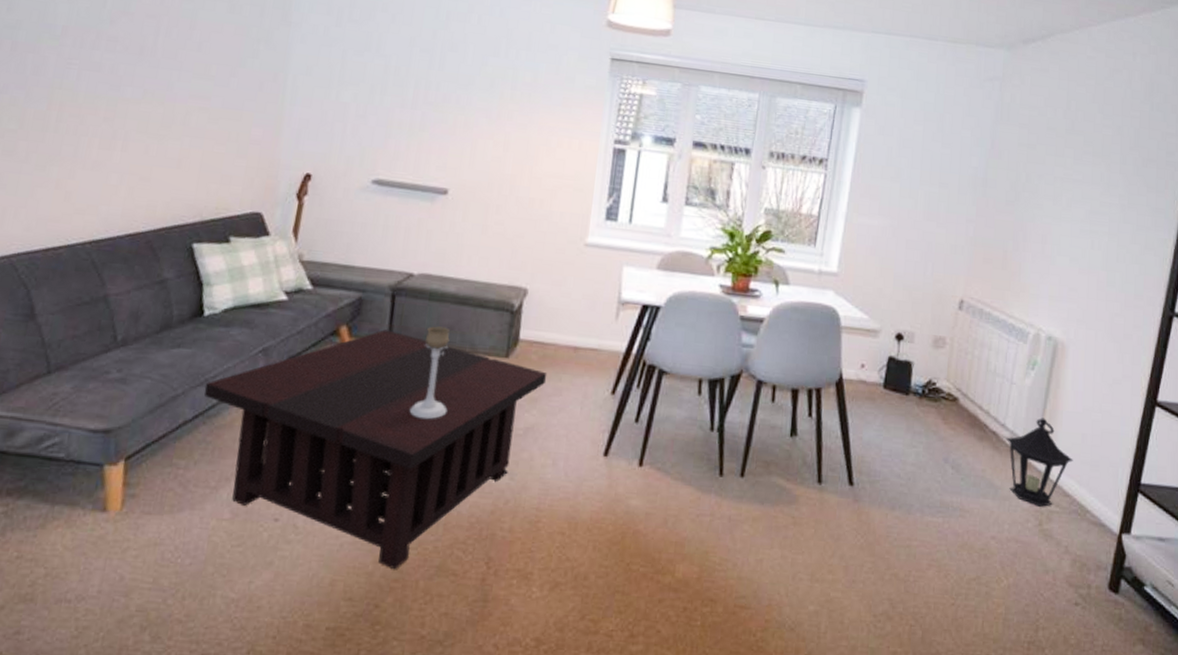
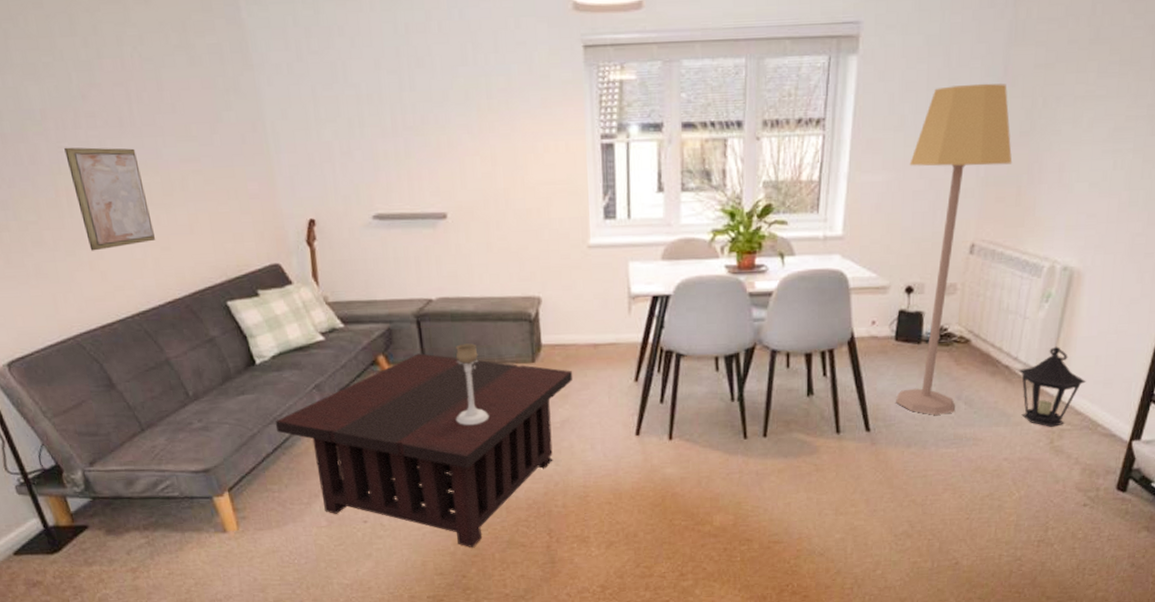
wall art: none [63,64,147,170] -> present [64,147,156,251]
lamp: none [881,149,999,477] -> present [896,83,1013,415]

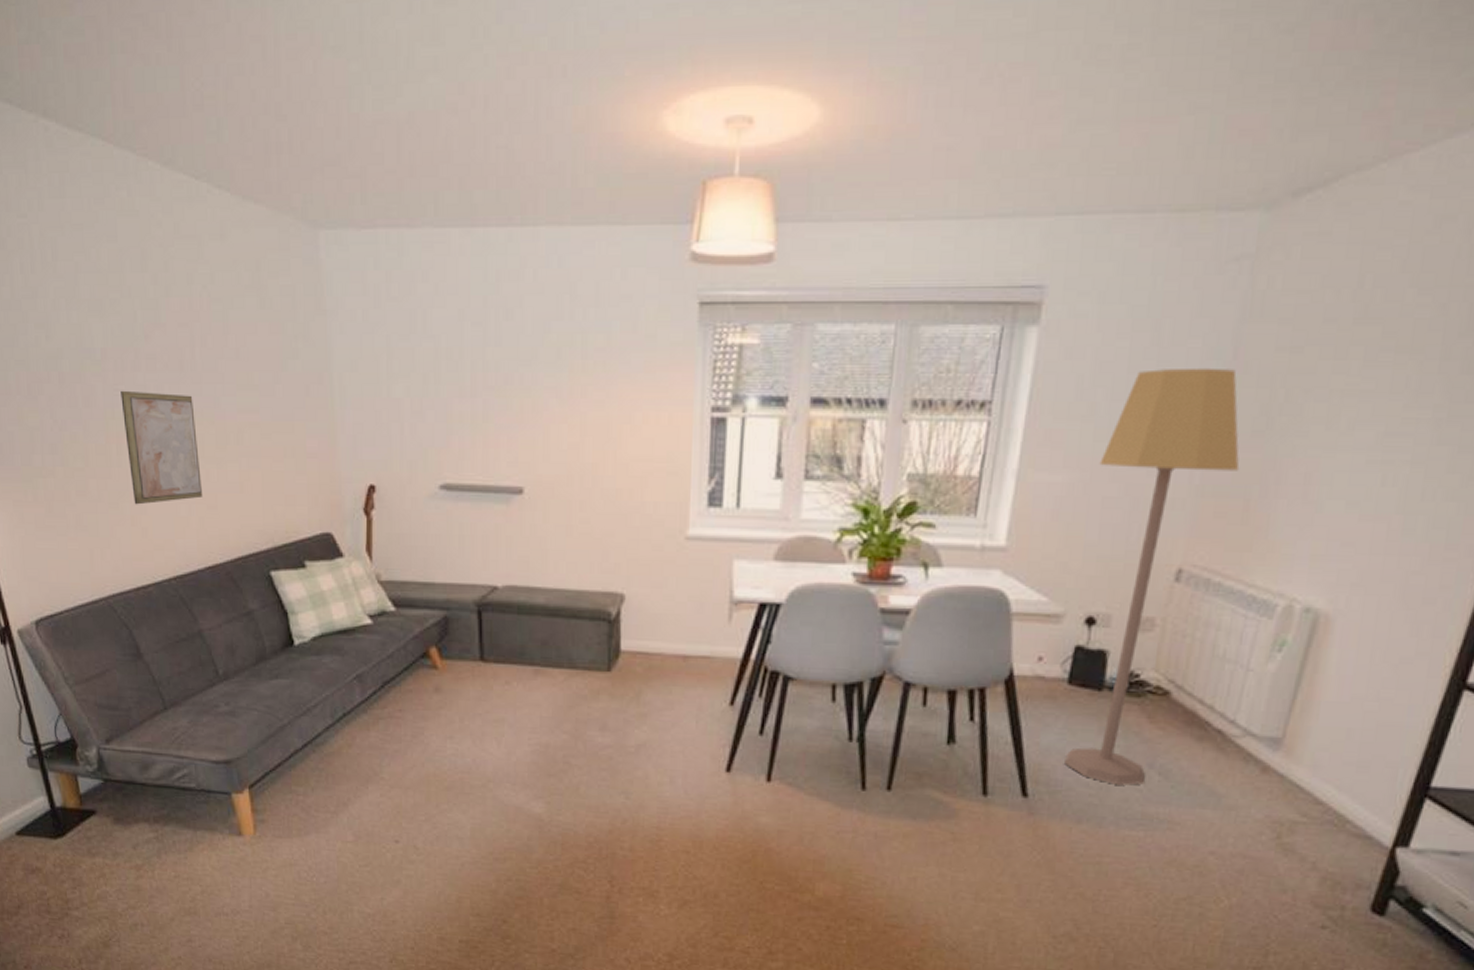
coffee table: present [275,353,573,548] -> none [308,648,656,888]
candle holder: present [456,343,489,425] -> none [512,642,551,739]
lantern: present [1018,346,1086,427] -> none [1235,710,1332,817]

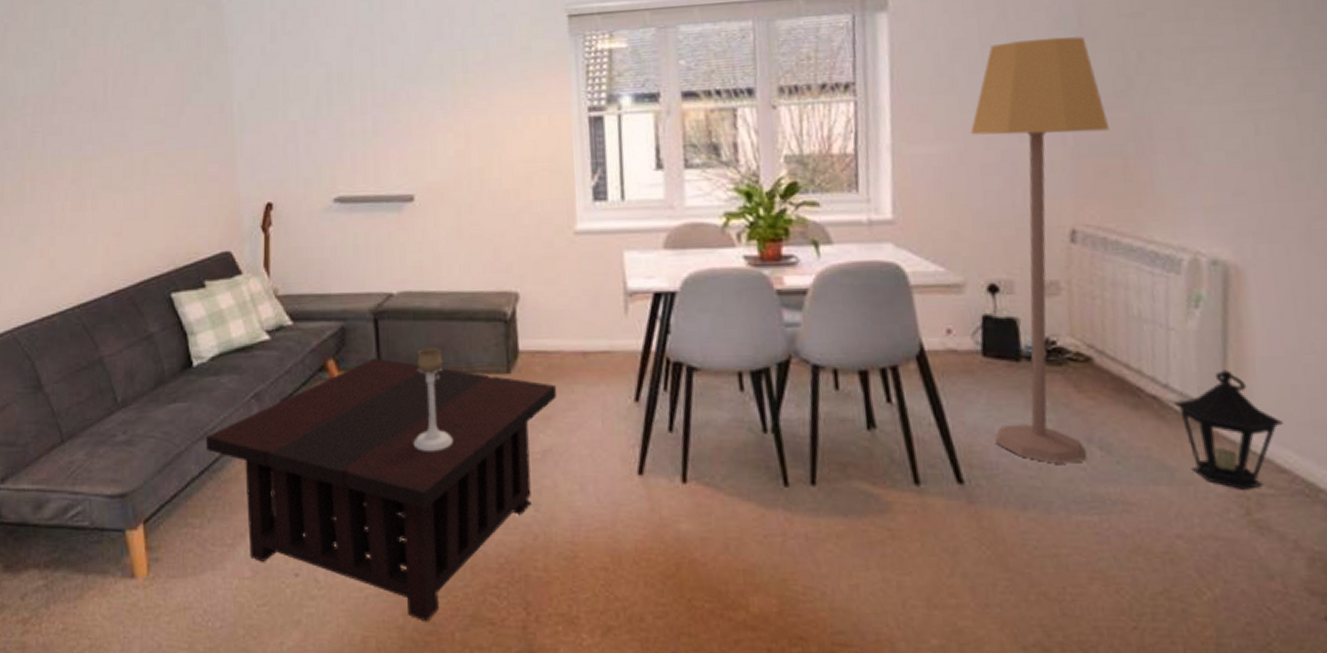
wall art: present [120,390,203,505] -> none [37,131,110,237]
coffee table: none [308,648,656,888] -> present [205,358,558,622]
candle holder: none [512,642,551,739] -> present [413,347,454,451]
lantern: none [1235,710,1332,817] -> present [1173,370,1284,490]

